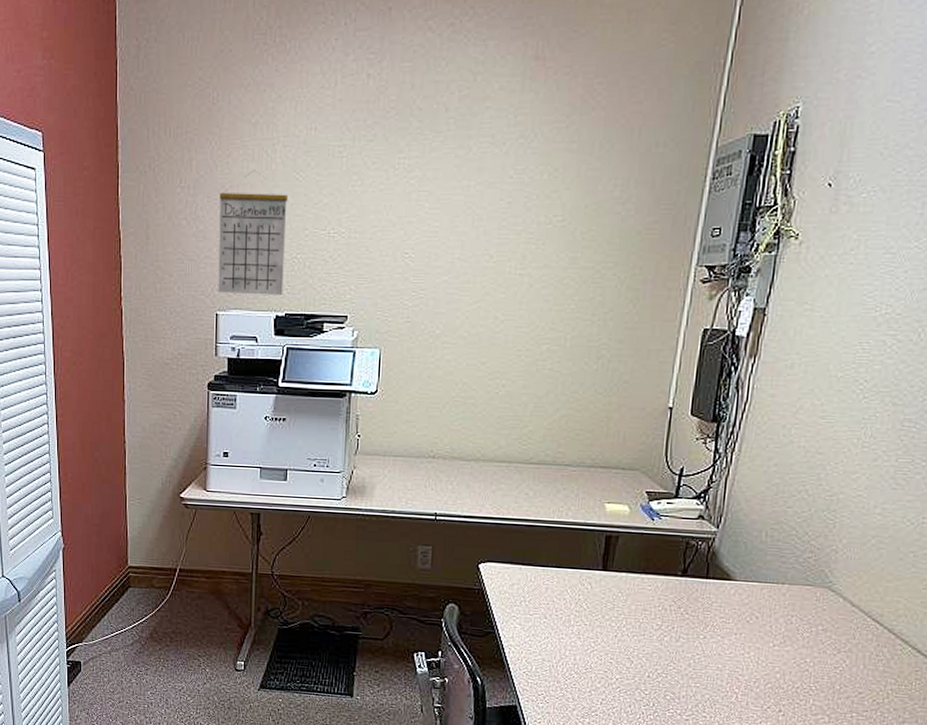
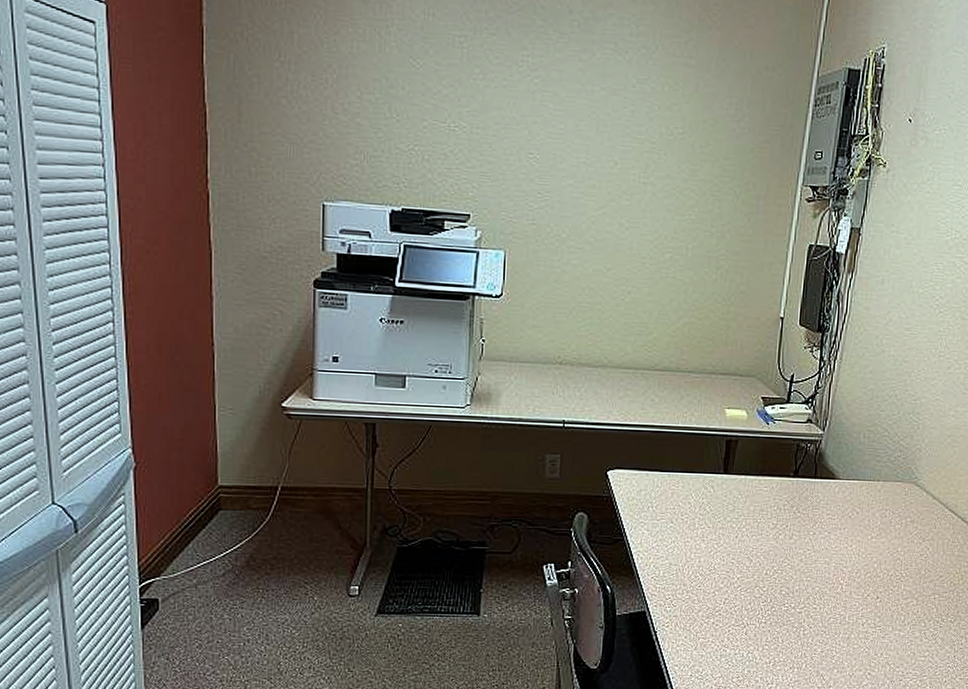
calendar: present [218,170,288,295] -> none [325,51,404,189]

